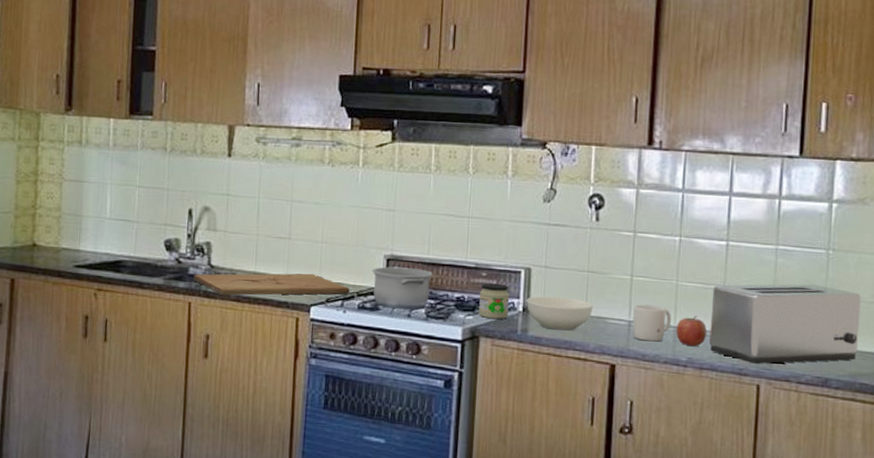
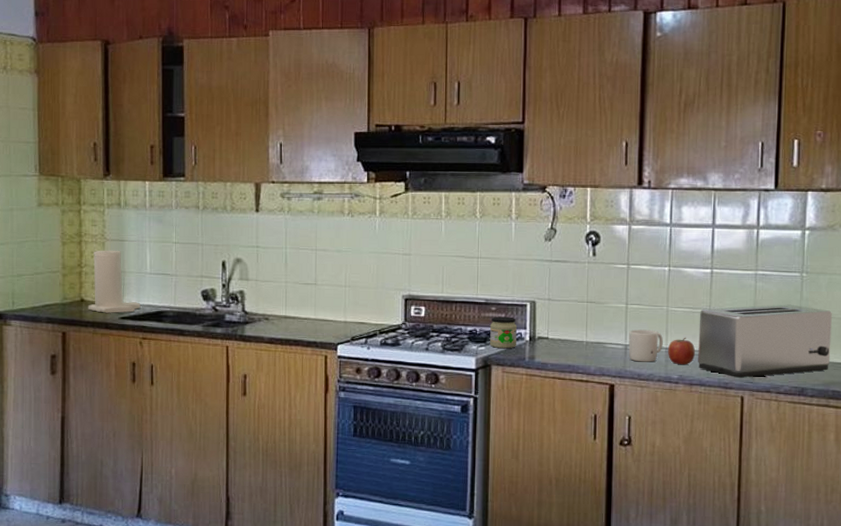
paper towel: none [40,191,98,261] -> present [87,250,141,313]
cutting board: present [193,273,350,296] -> none [229,315,373,339]
cooking pot: present [372,266,433,311] -> none [391,306,447,344]
bowl: present [526,296,594,331] -> none [532,326,593,356]

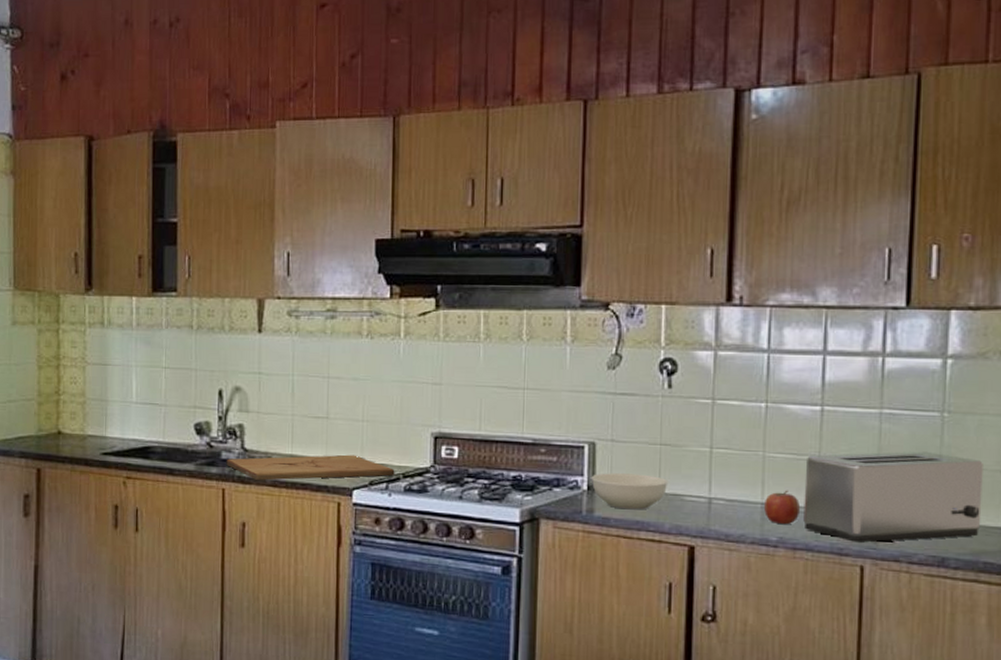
paper towel: present [87,250,141,313] -> none [65,375,125,448]
cutting board: none [229,315,373,339] -> present [226,454,395,481]
jar: present [490,316,517,348] -> none [538,460,572,499]
bowl: none [532,326,593,356] -> present [591,473,668,510]
mug: present [628,329,663,362] -> none [713,479,758,520]

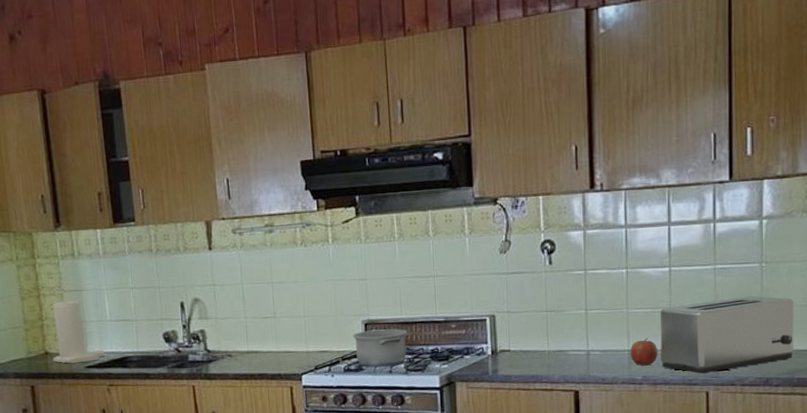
paper towel: none [65,375,125,448] -> present [53,300,105,364]
cutting board: present [226,454,395,481] -> none [193,345,335,376]
cooking pot: none [418,445,486,492] -> present [352,329,407,368]
bowl: present [591,473,668,510] -> none [493,337,555,367]

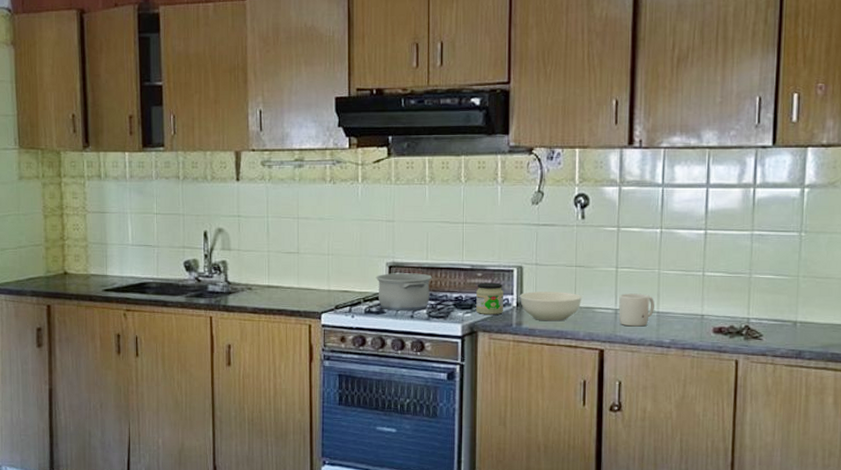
paper towel: present [53,300,105,364] -> none [71,222,124,286]
jar: none [451,332,479,365] -> present [476,282,503,314]
bowl: none [493,337,555,367] -> present [519,291,582,322]
mug: none [590,333,625,367] -> present [618,293,654,327]
fruit: present [630,337,658,366] -> none [660,300,689,329]
toaster: present [660,295,794,374] -> none [691,265,832,342]

